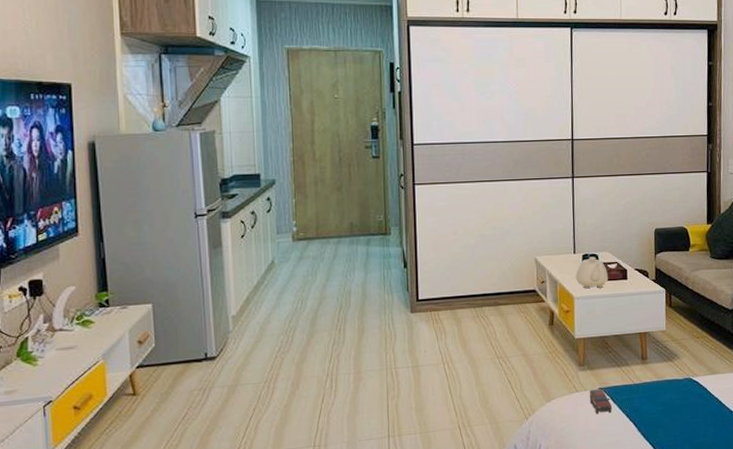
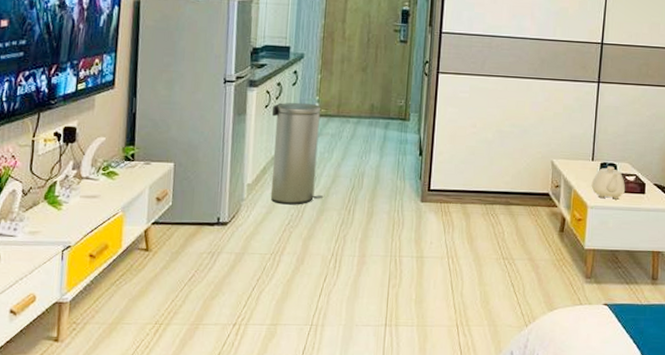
pedal bin: none [249,228,312,332] -> present [270,102,324,205]
toy truck: present [589,389,612,415] -> none [593,304,616,332]

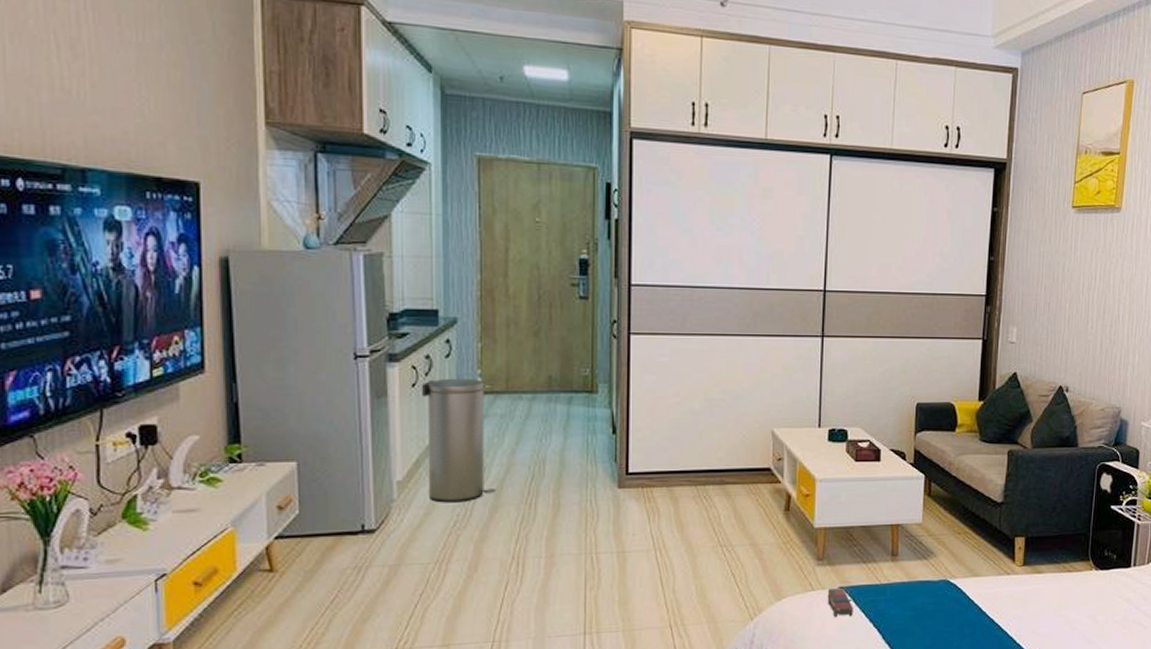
teapot: present [591,166,626,200] -> none [819,432,859,470]
toy truck: none [593,304,616,332] -> present [827,587,853,618]

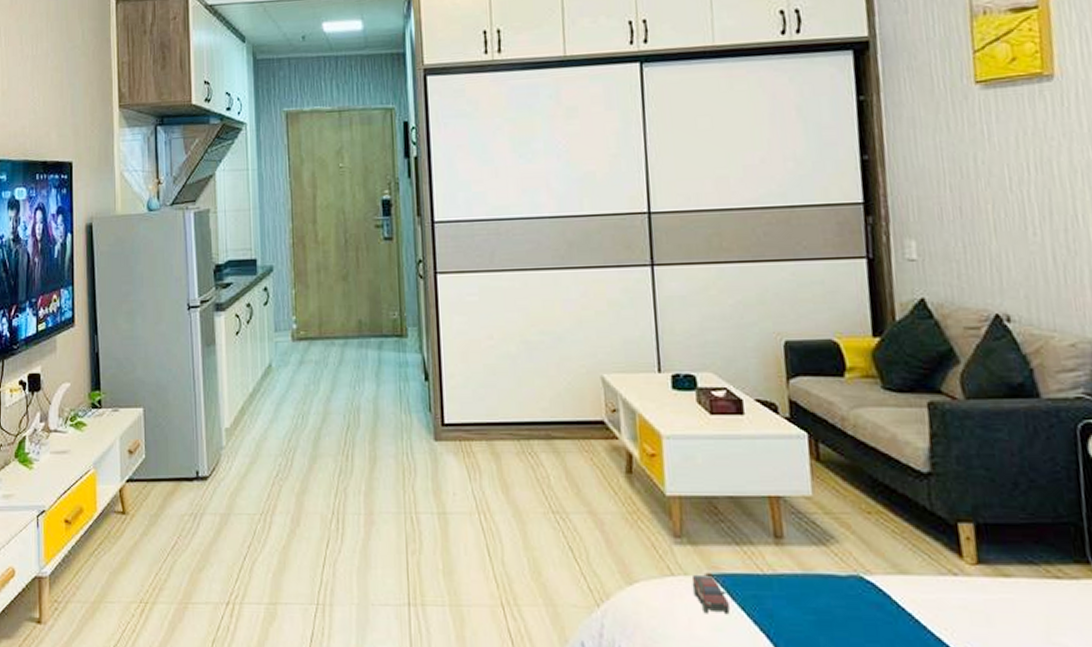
pedal bin: present [422,378,497,503] -> none [245,325,315,452]

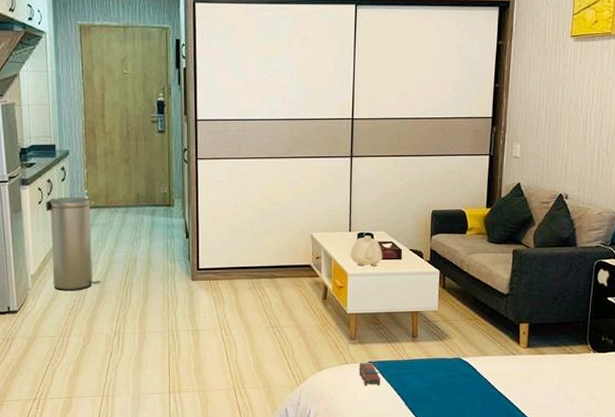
pedal bin: none [245,325,315,452] -> present [46,196,102,291]
teapot: none [662,378,715,425] -> present [350,235,383,267]

